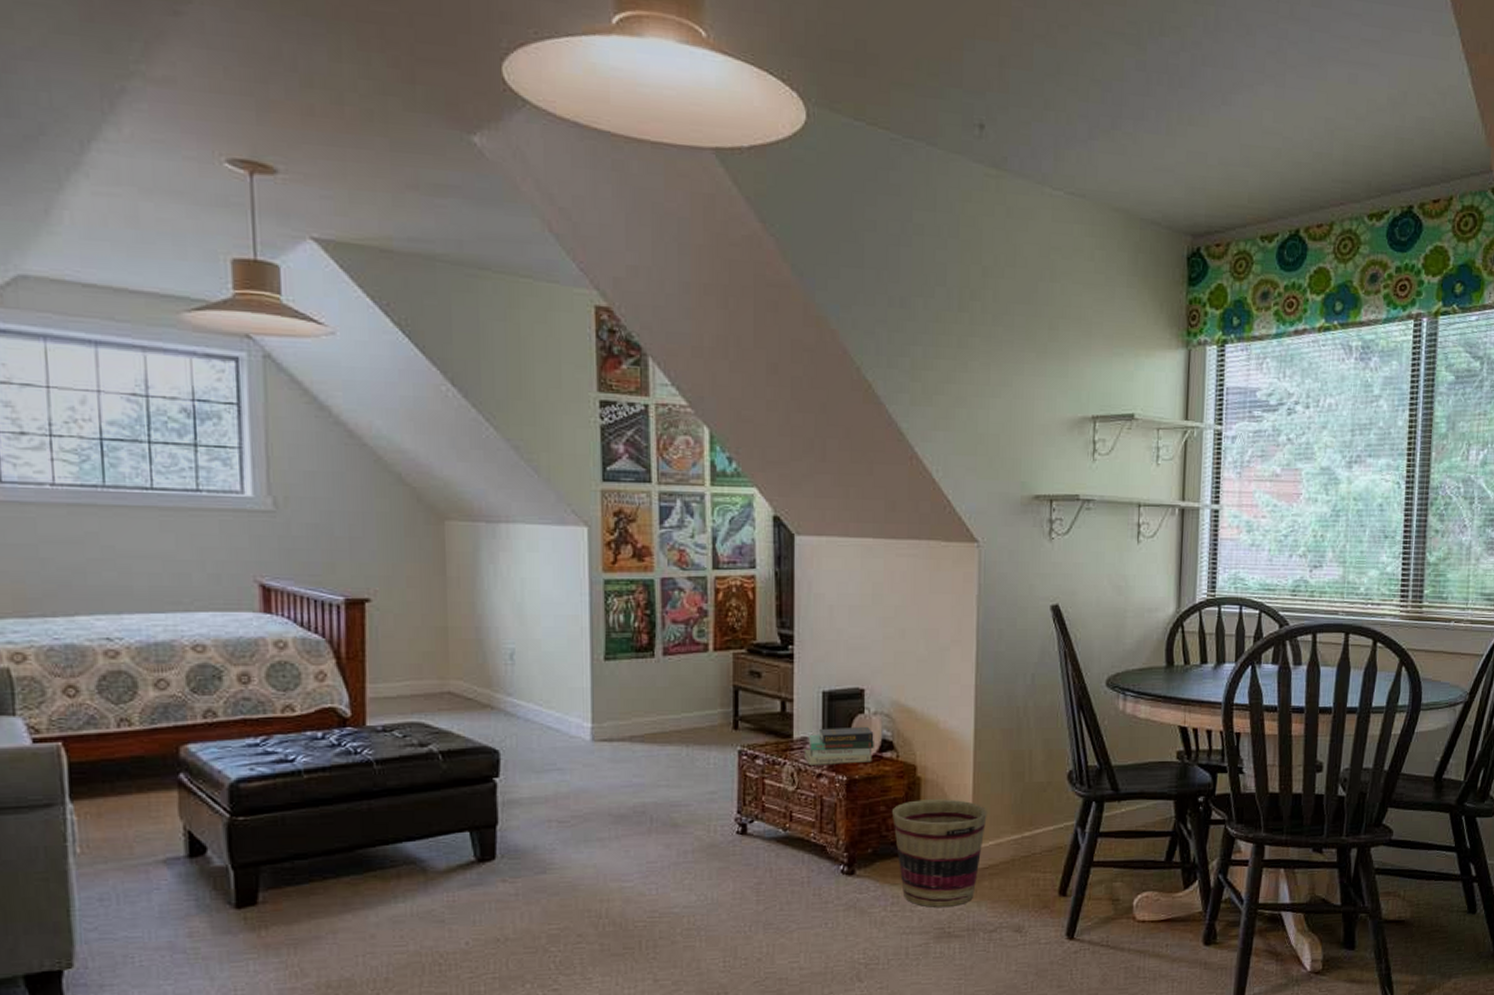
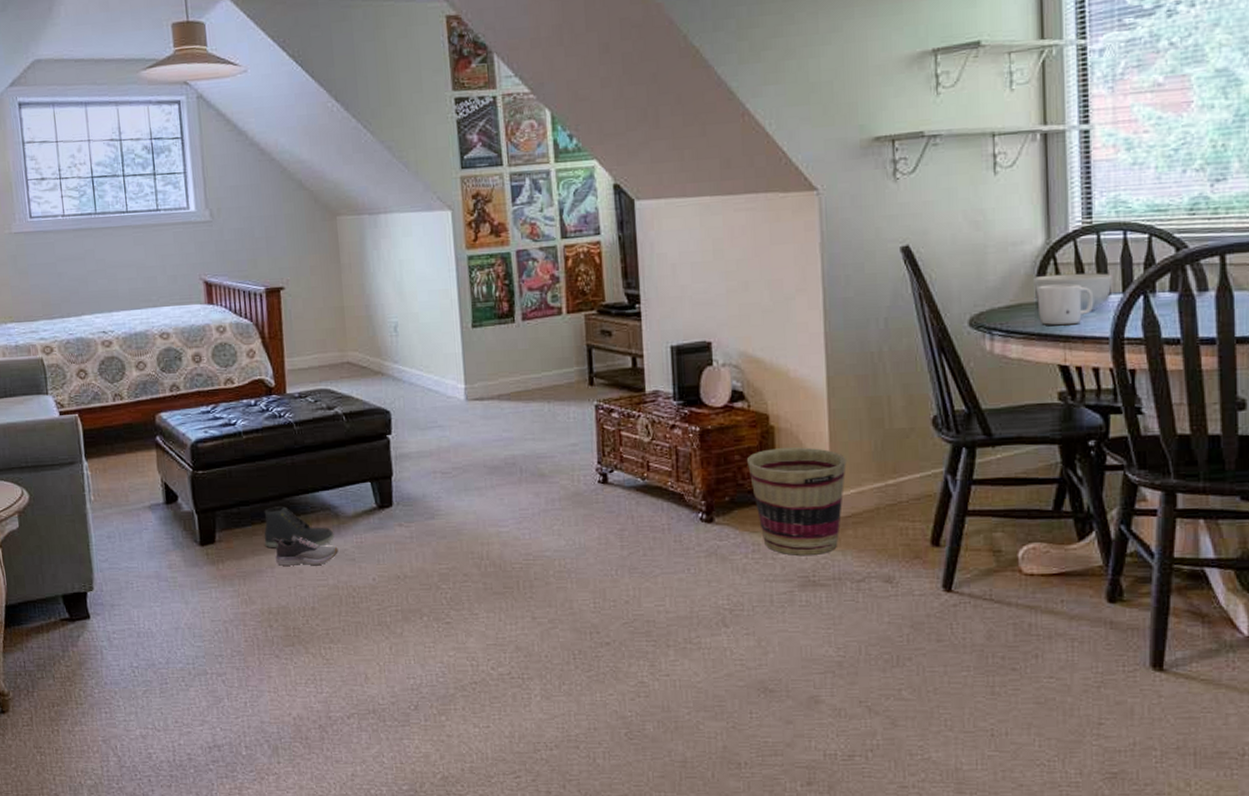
sneaker: none [325,860,419,910] -> present [264,506,335,548]
athletic shoe: none [337,894,423,931] -> present [273,535,338,566]
books: present [803,727,874,765] -> none [656,379,725,417]
bowl: none [1164,642,1228,678] -> present [1034,272,1112,312]
mug: none [1165,651,1212,690] -> present [1037,283,1094,326]

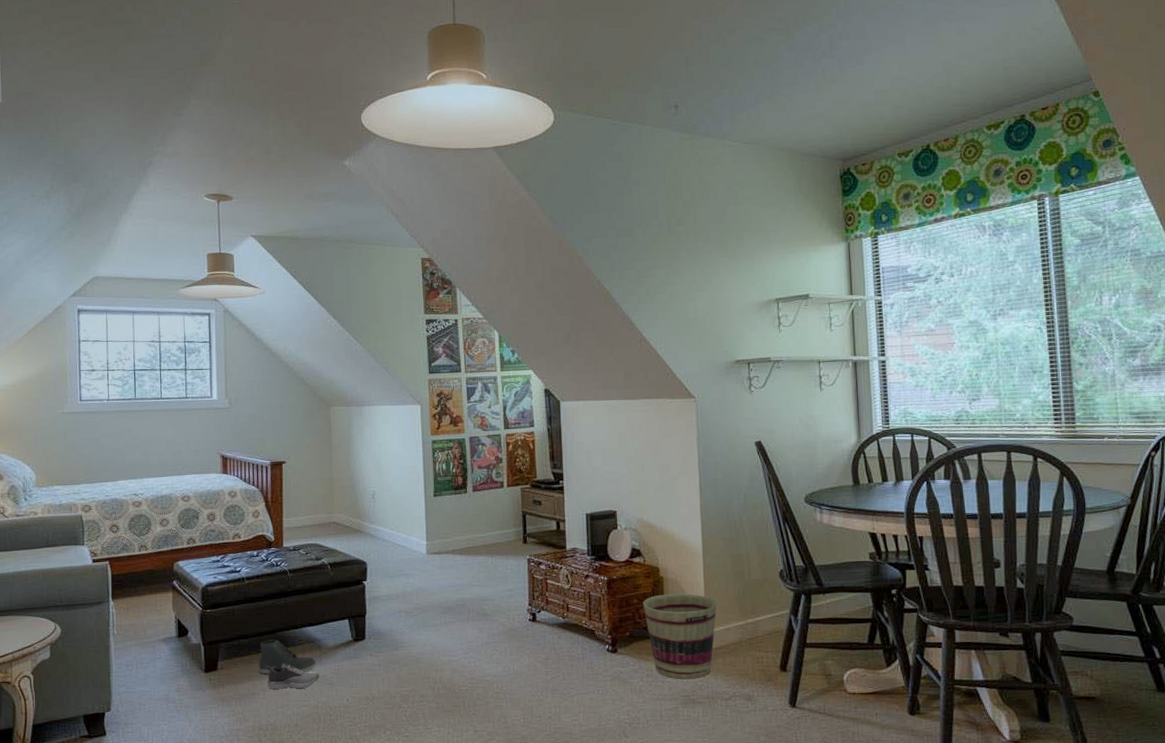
bowl: present [1034,272,1112,312] -> none [850,464,905,493]
mug: present [1037,283,1094,326] -> none [852,472,893,503]

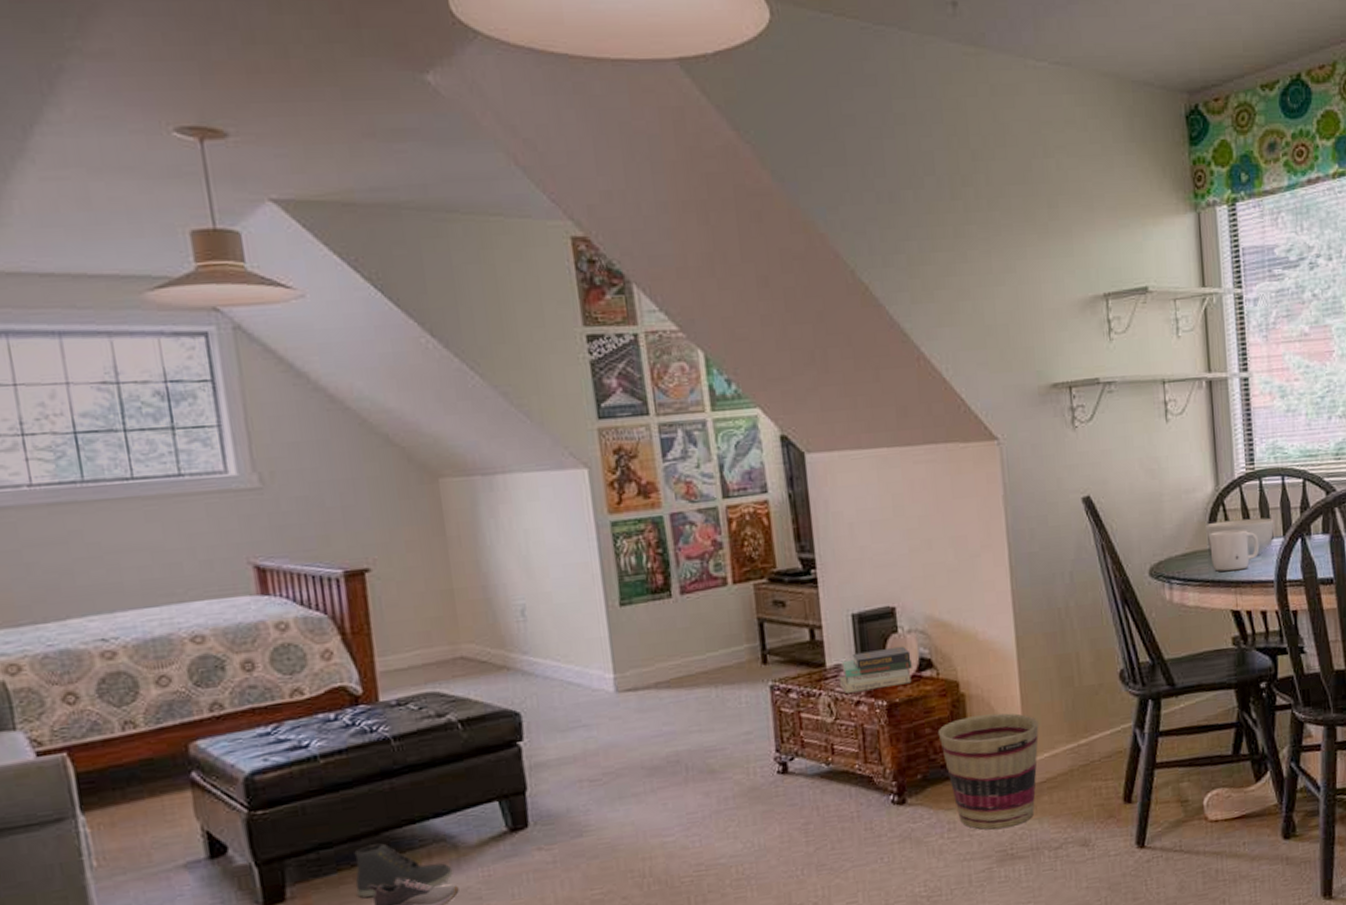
books: none [574,539,626,569] -> present [838,647,912,693]
bowl: none [850,464,905,493] -> present [1206,517,1274,557]
mug: none [852,472,893,503] -> present [1209,529,1260,572]

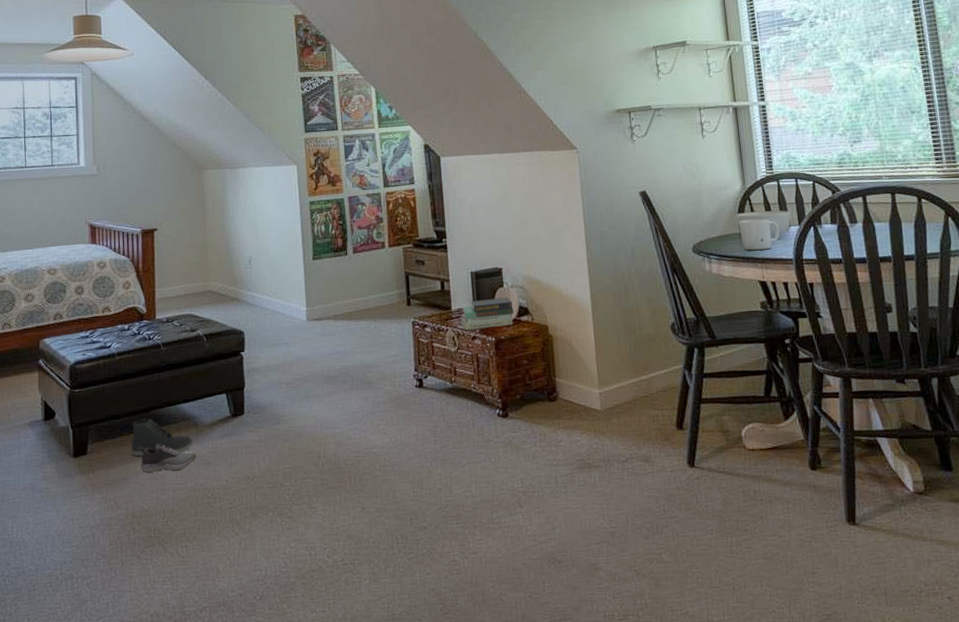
basket: present [939,713,1039,830] -> none [533,351,609,442]

